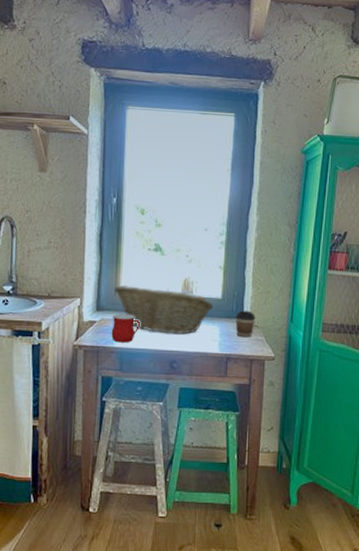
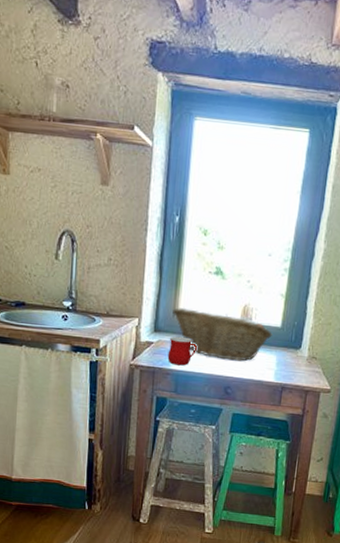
coffee cup: present [235,310,255,338] -> none [293,340,314,369]

